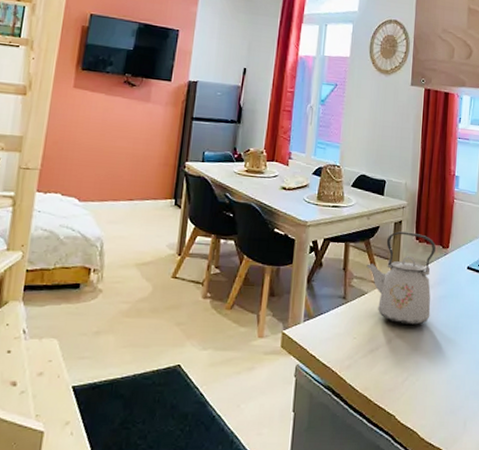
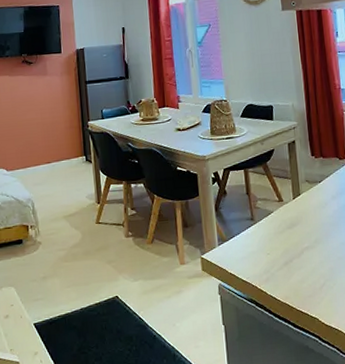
kettle: present [366,231,436,325] -> none [268,150,338,236]

